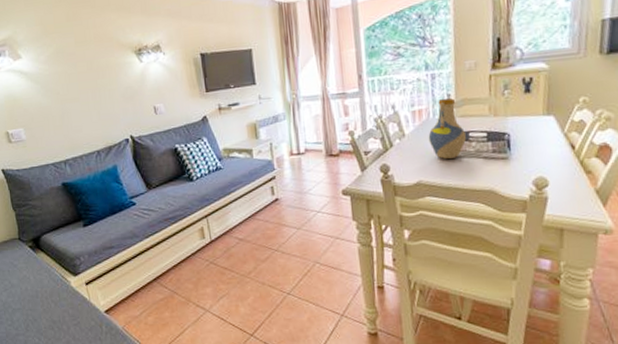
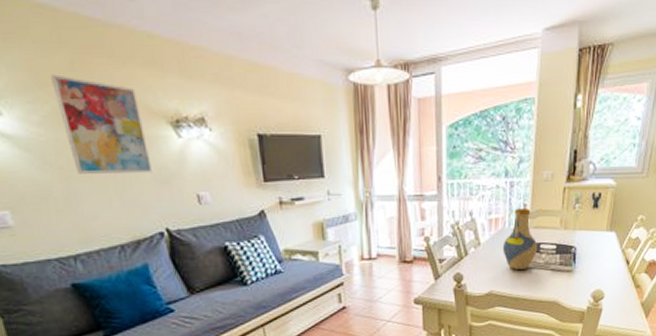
wall art: none [53,25,122,97] -> present [49,74,153,175]

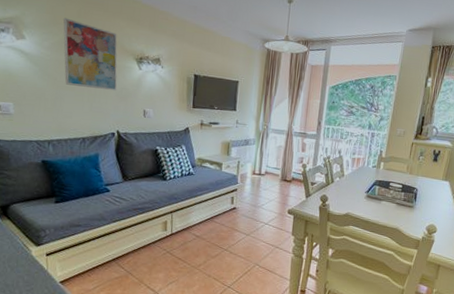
vase: present [502,209,538,271] -> none [360,153,388,201]

